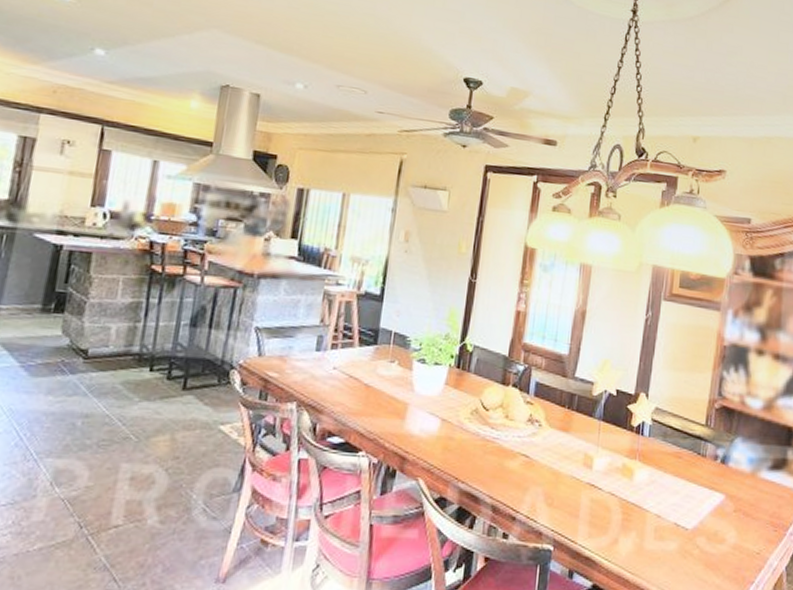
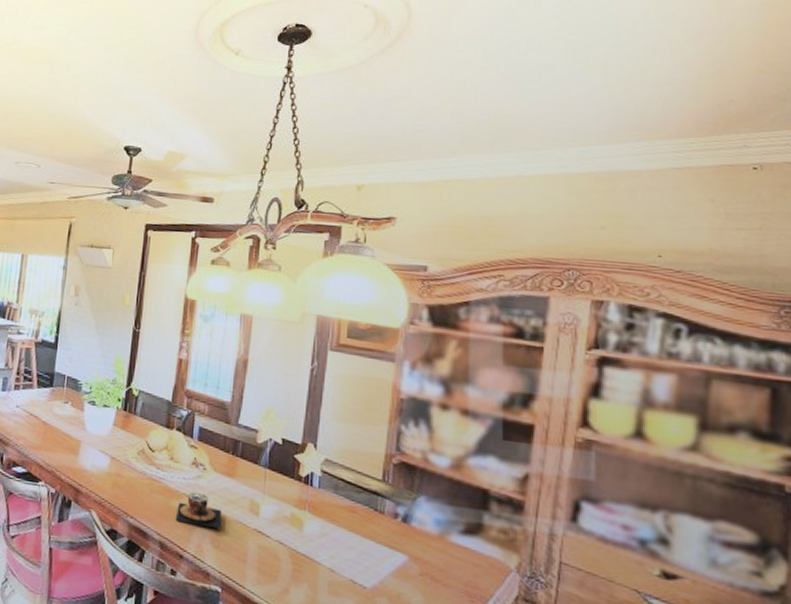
teacup: none [508,450,556,485] -> present [175,492,222,529]

